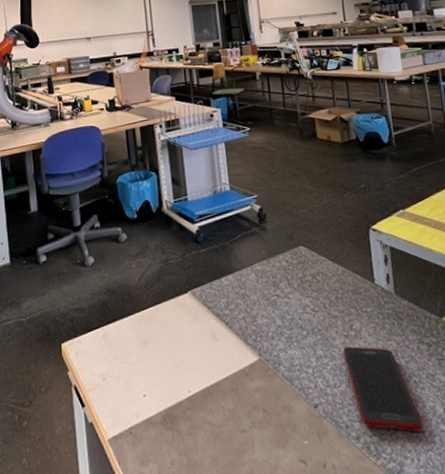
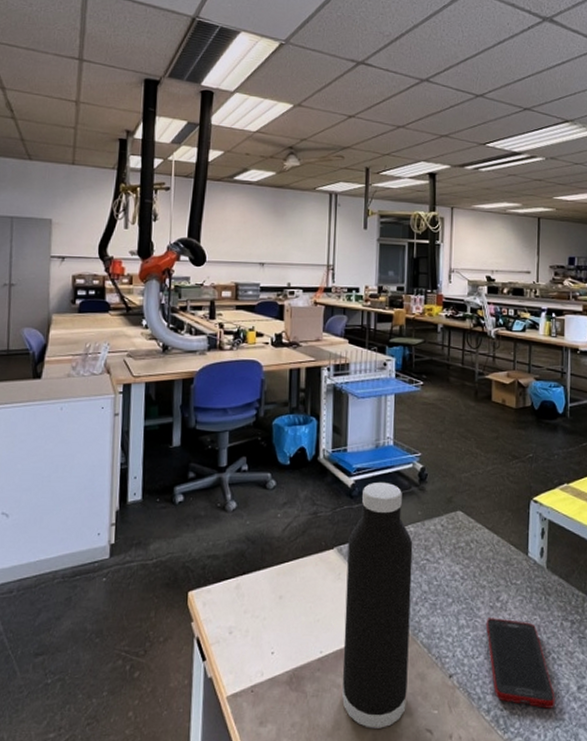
water bottle: none [200,225,277,462] -> present [342,481,413,729]

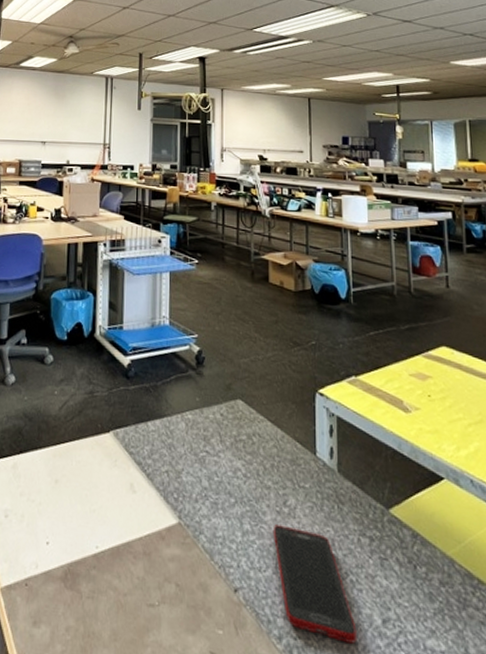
water bottle: present [342,481,413,729] -> none [119,362,192,645]

